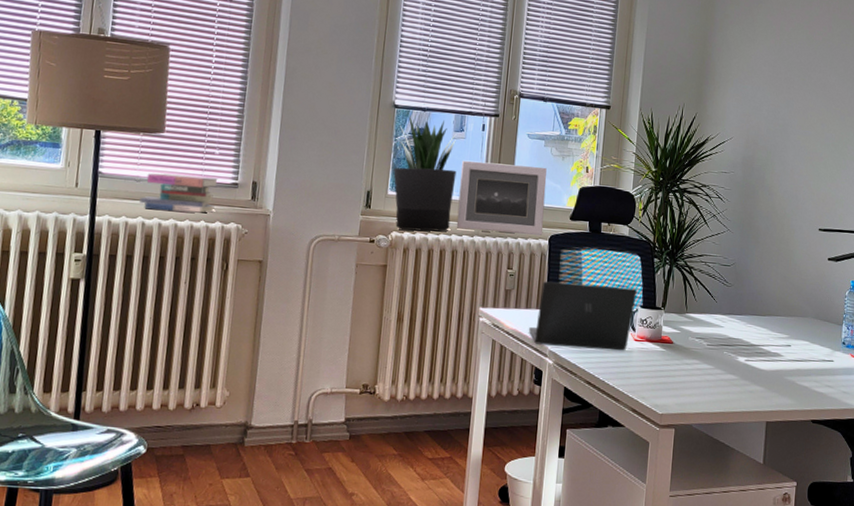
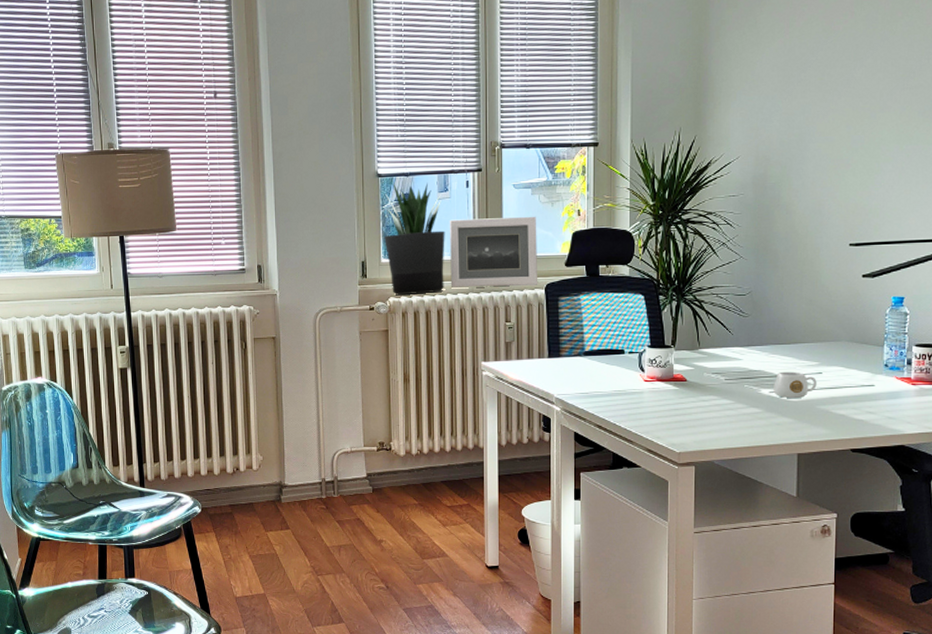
books: present [139,173,218,213] -> none [164,266,228,301]
laptop: present [528,281,637,350] -> none [532,328,643,393]
mug: none [749,341,786,368] -> present [773,371,817,398]

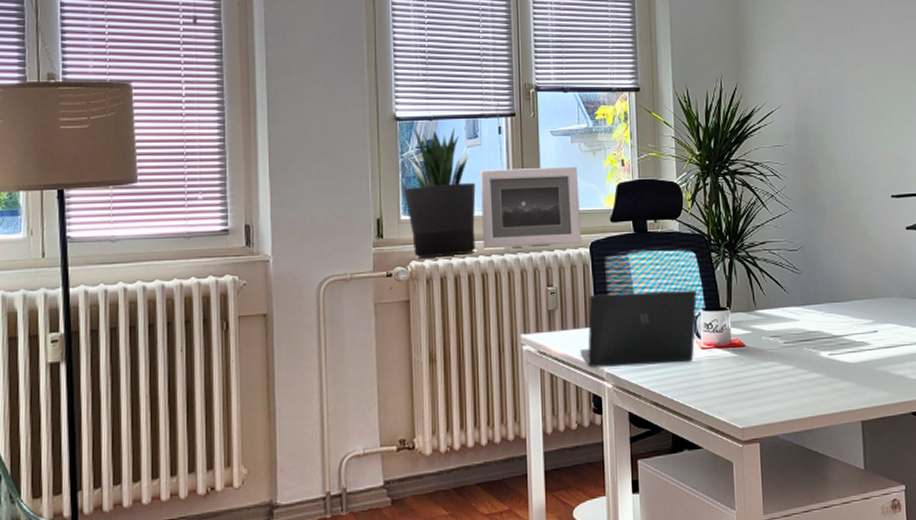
laptop: none [532,328,643,393] -> present [579,289,697,368]
mug: present [773,371,817,398] -> none [832,330,874,360]

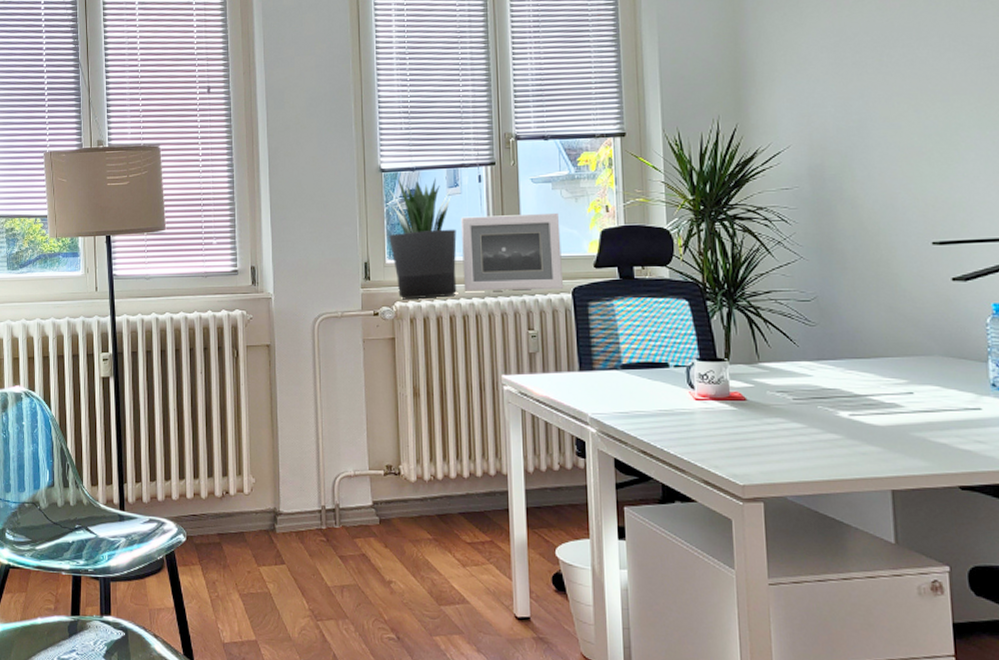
laptop: present [579,289,697,368] -> none [561,338,690,413]

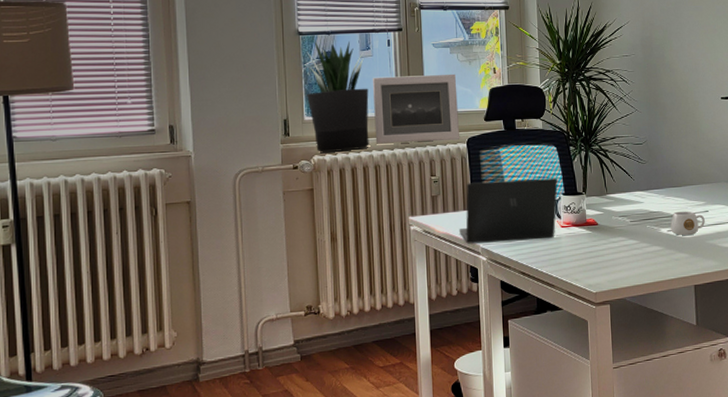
laptop: none [561,338,690,413] -> present [458,177,558,244]
mug: none [854,390,908,422] -> present [670,211,705,235]

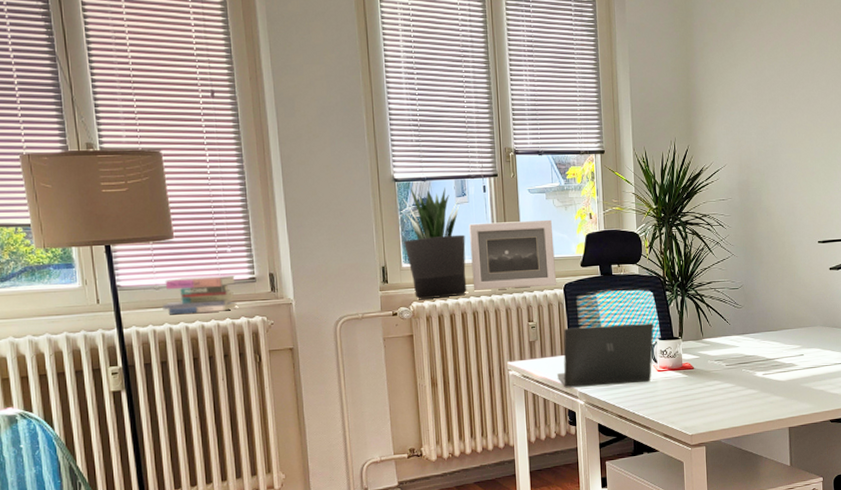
books: none [58,127,135,167] -> present [162,276,237,315]
mug: present [670,211,705,235] -> none [766,354,800,379]

